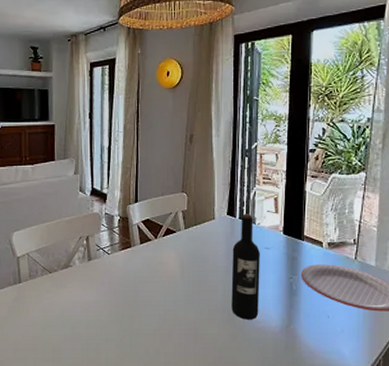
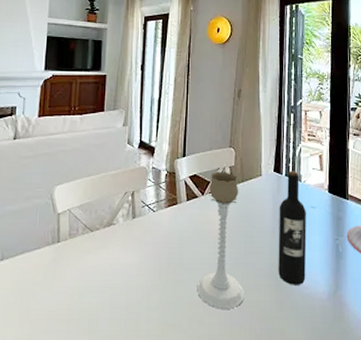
candle holder: none [152,216,198,340] -> present [197,172,244,309]

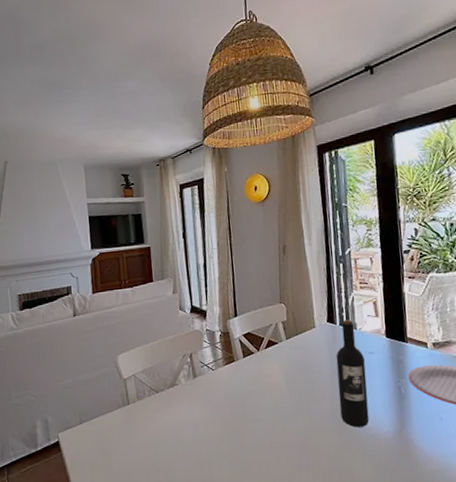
candle holder: present [197,172,244,309] -> none [262,327,310,453]

